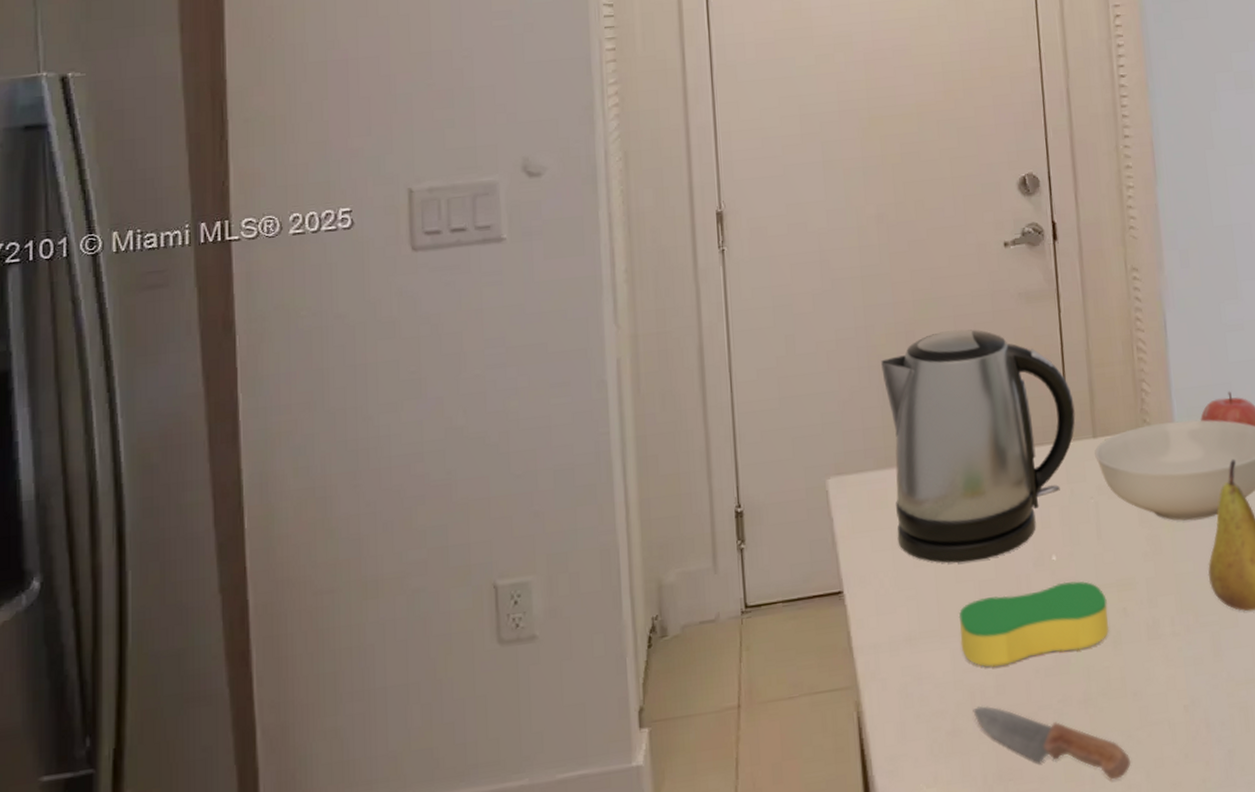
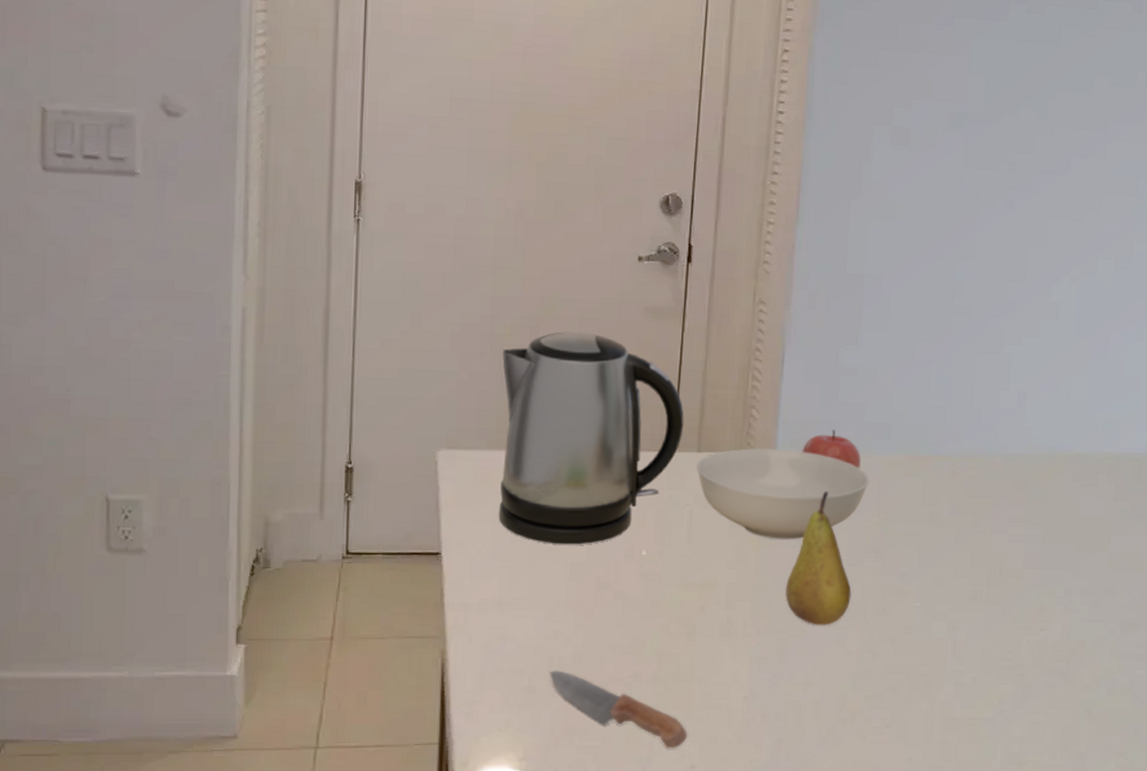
sponge: present [958,581,1110,668] -> none [546,575,688,640]

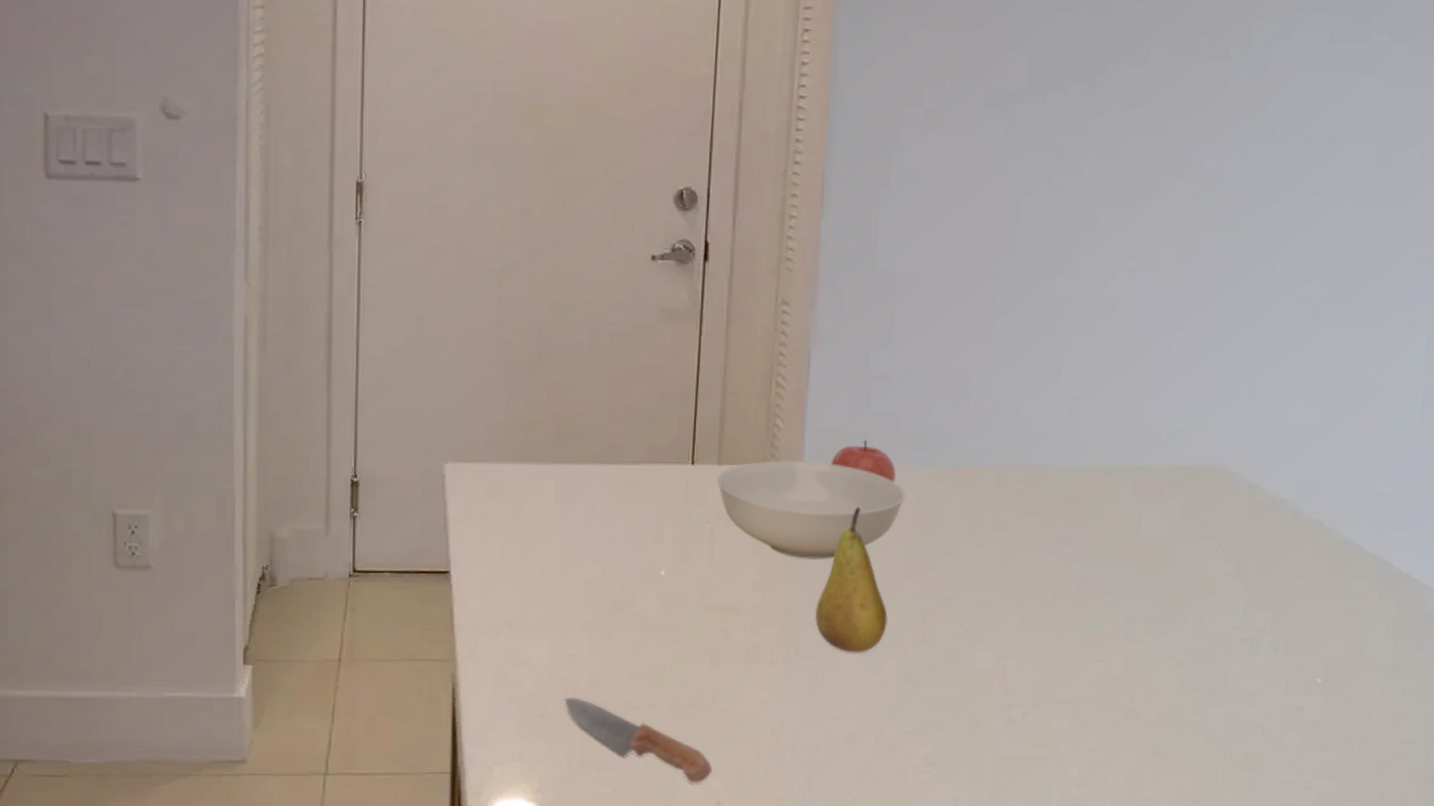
kettle: present [498,332,684,545] -> none [509,337,703,564]

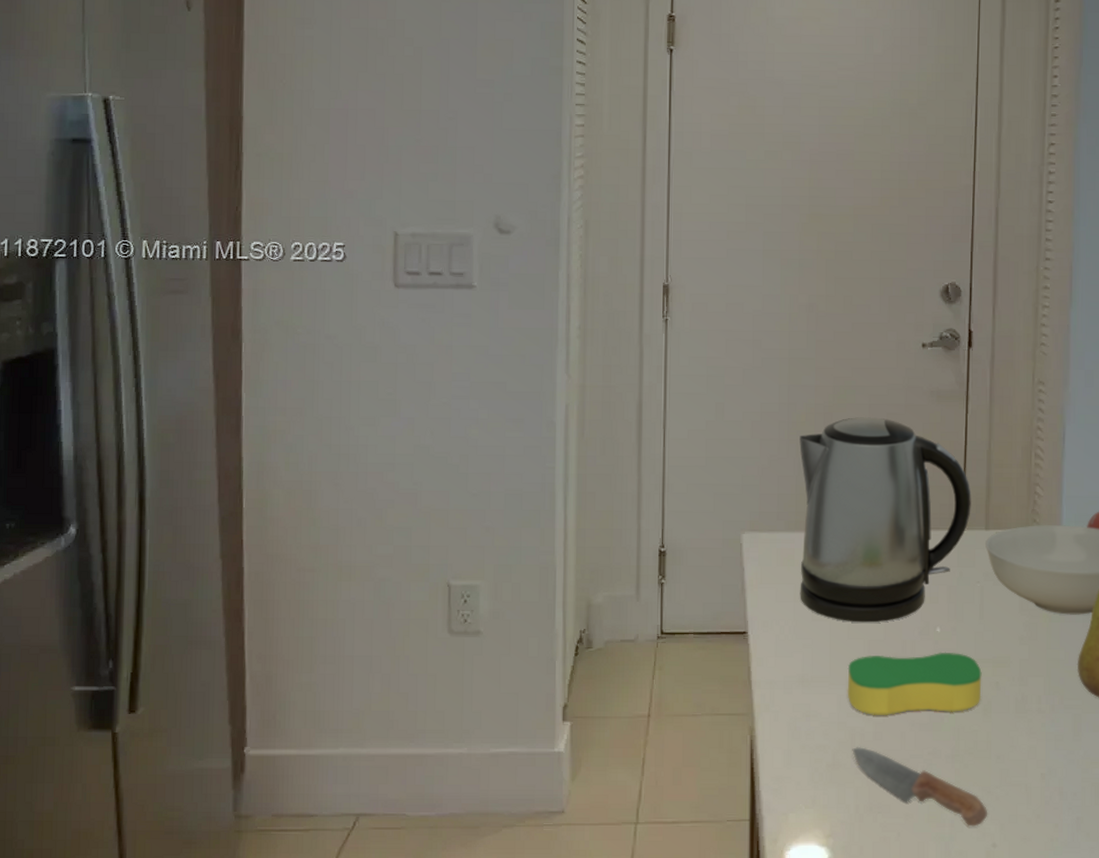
kettle: none [509,337,703,564] -> present [799,417,971,623]
sponge: none [560,596,710,665] -> present [847,652,982,716]

